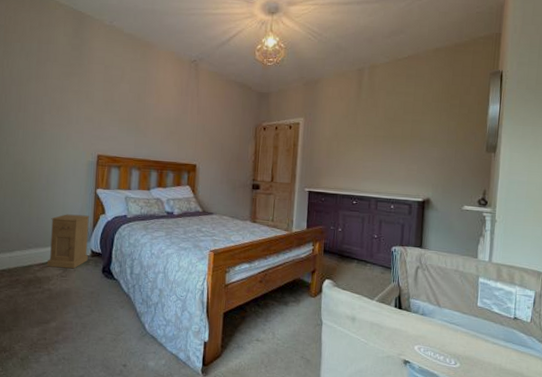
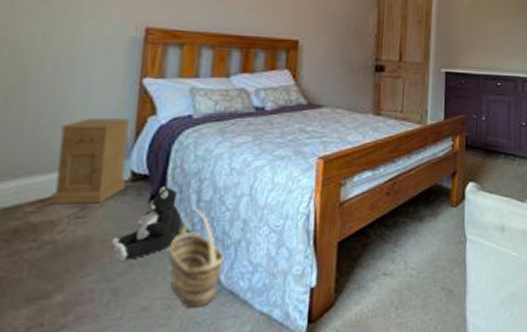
plush toy: none [80,261,122,307] -> present [110,186,182,260]
basket: none [114,279,148,344] -> present [169,209,224,308]

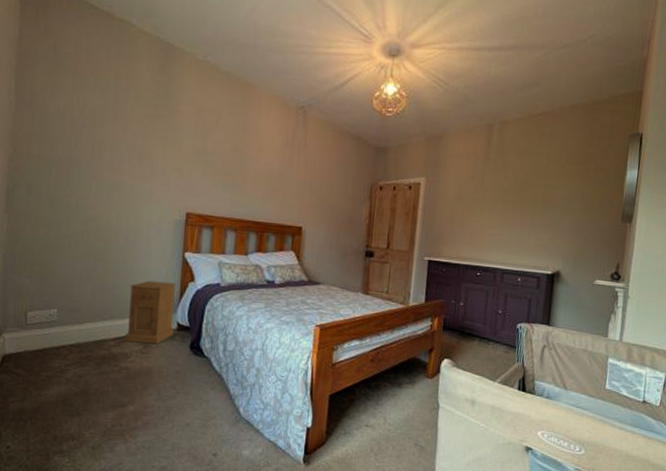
plush toy: present [110,186,182,260] -> none [164,336,213,388]
basket: present [169,209,224,308] -> none [204,356,243,430]

